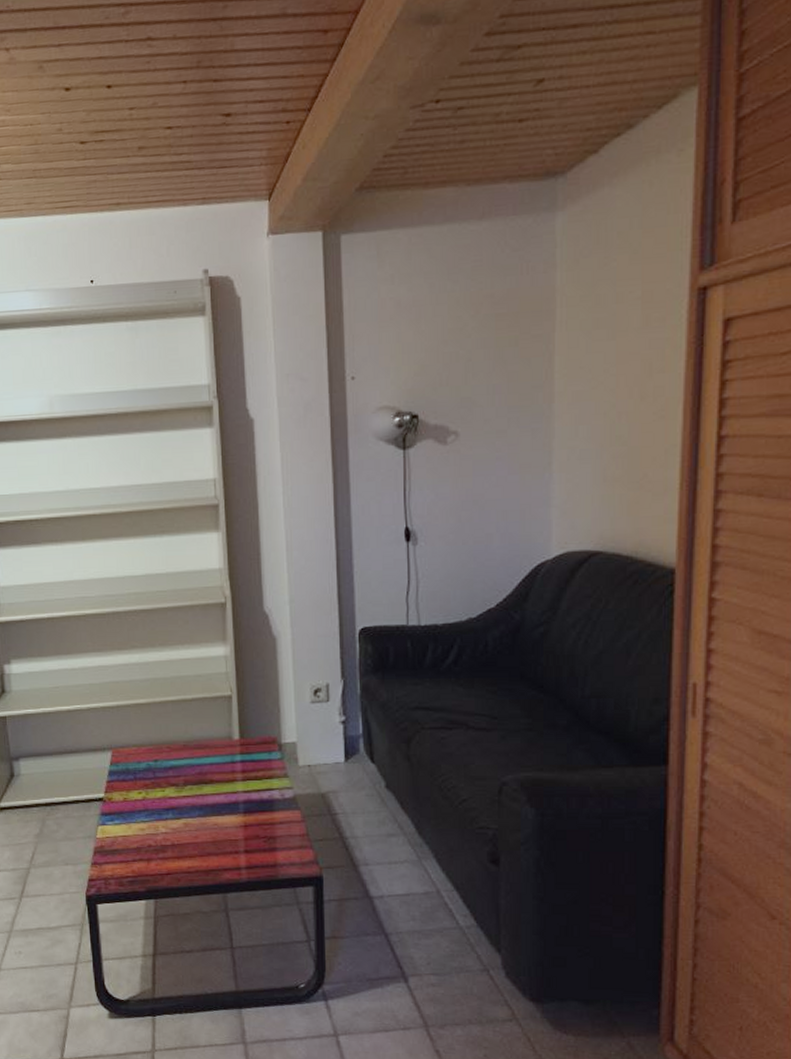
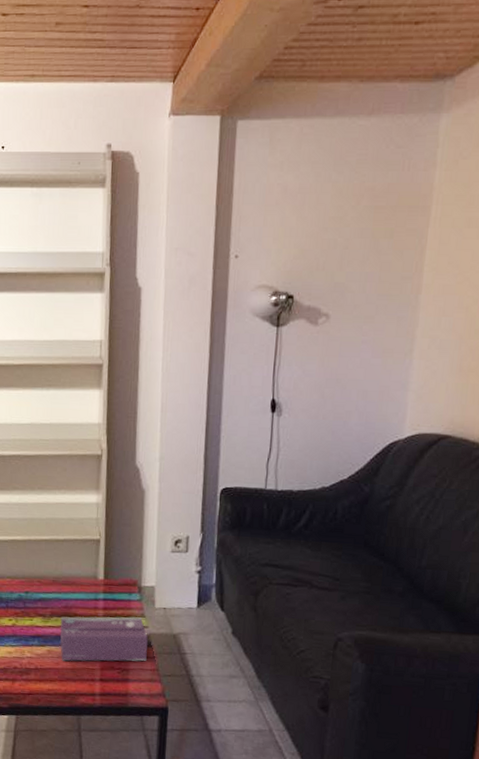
tissue box: none [195,778,295,834] -> present [60,616,149,661]

